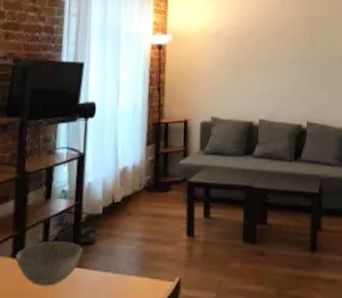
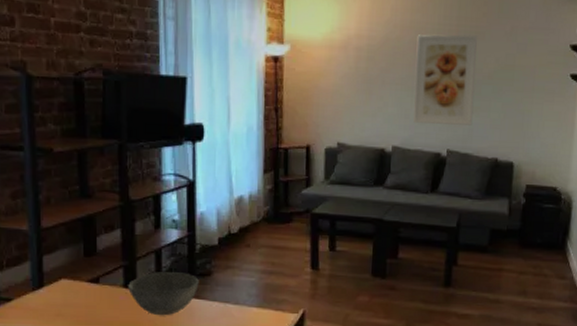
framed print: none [277,25,328,100] -> present [413,34,477,125]

